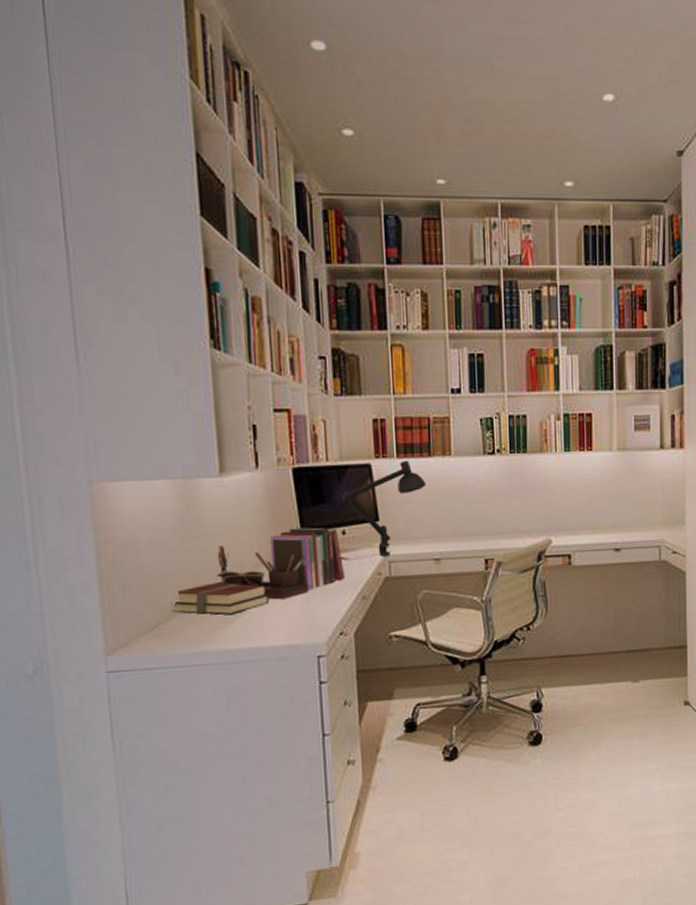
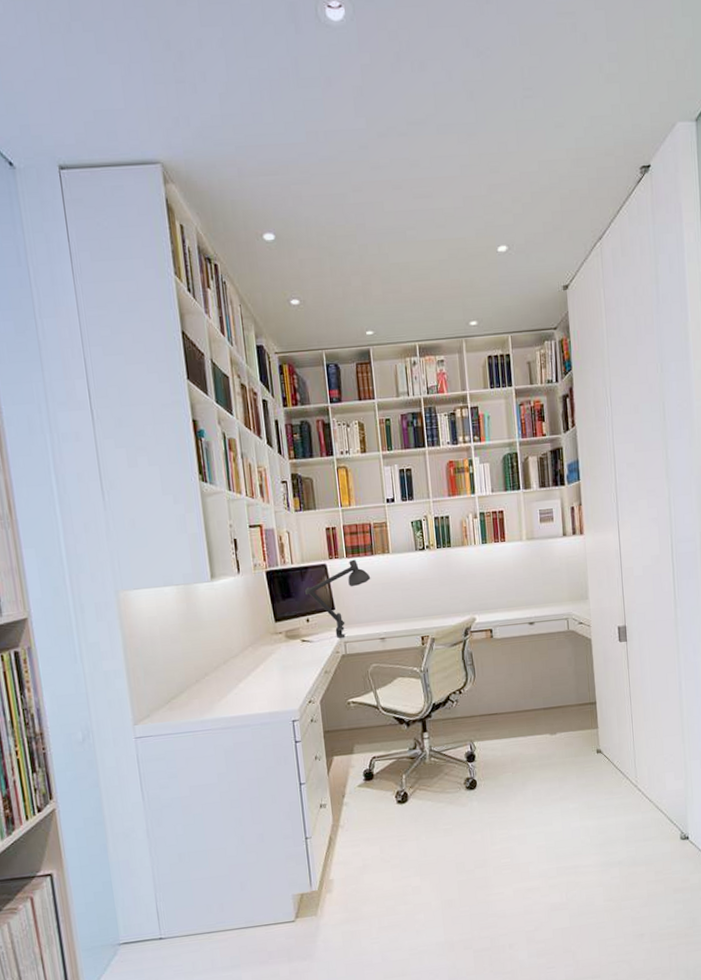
books: present [171,583,270,615] -> none [179,665,254,690]
desk organizer: present [213,545,309,600] -> none [210,635,283,677]
books: present [270,527,346,590] -> none [251,617,311,668]

